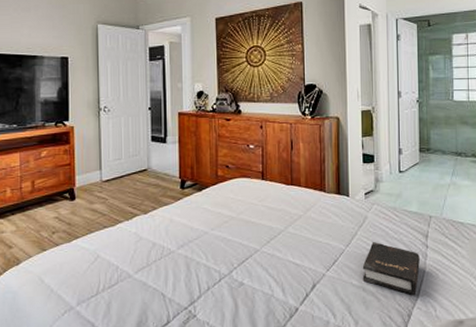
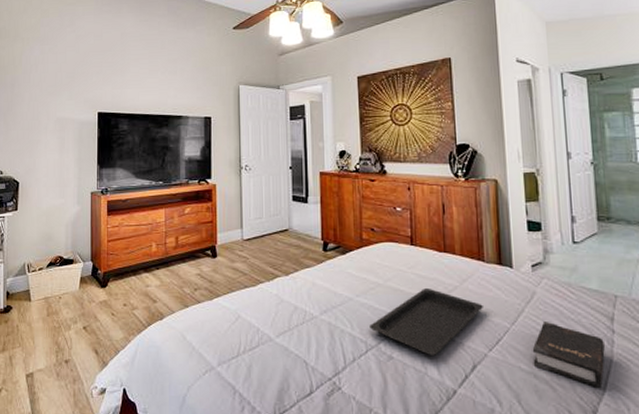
serving tray: none [223,219,323,279] -> present [370,289,483,355]

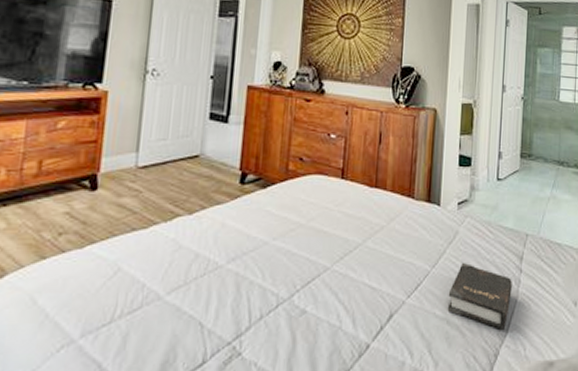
serving tray: present [370,289,483,355] -> none [284,229,407,306]

